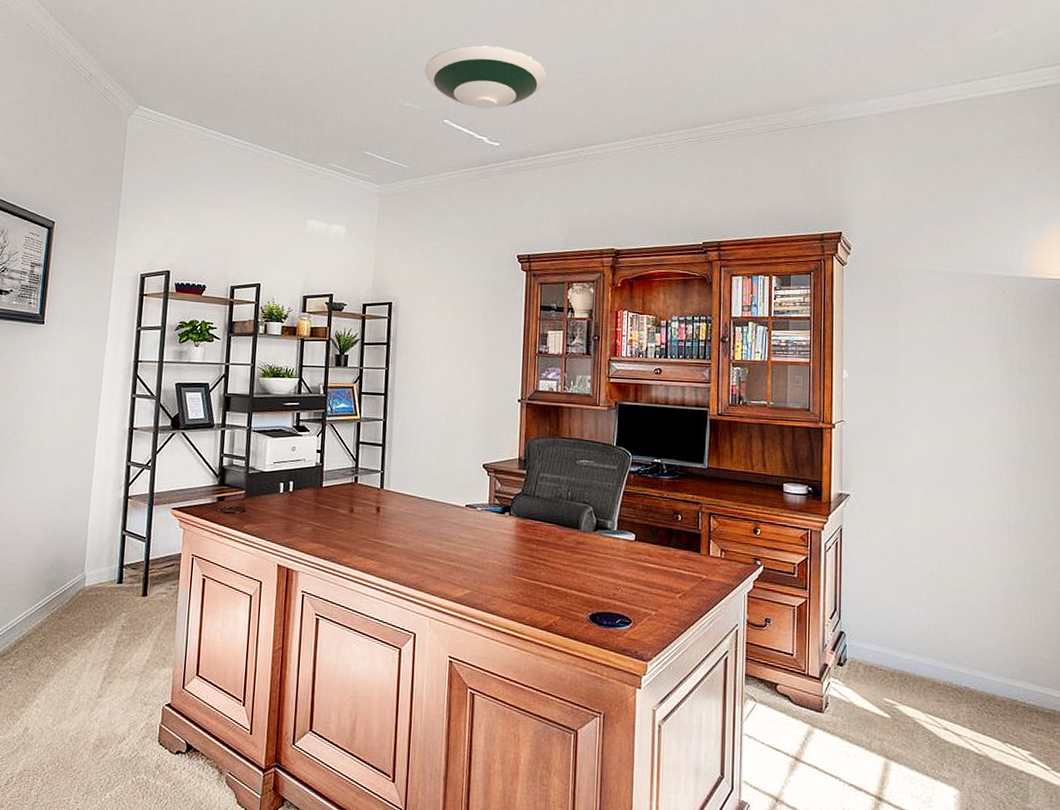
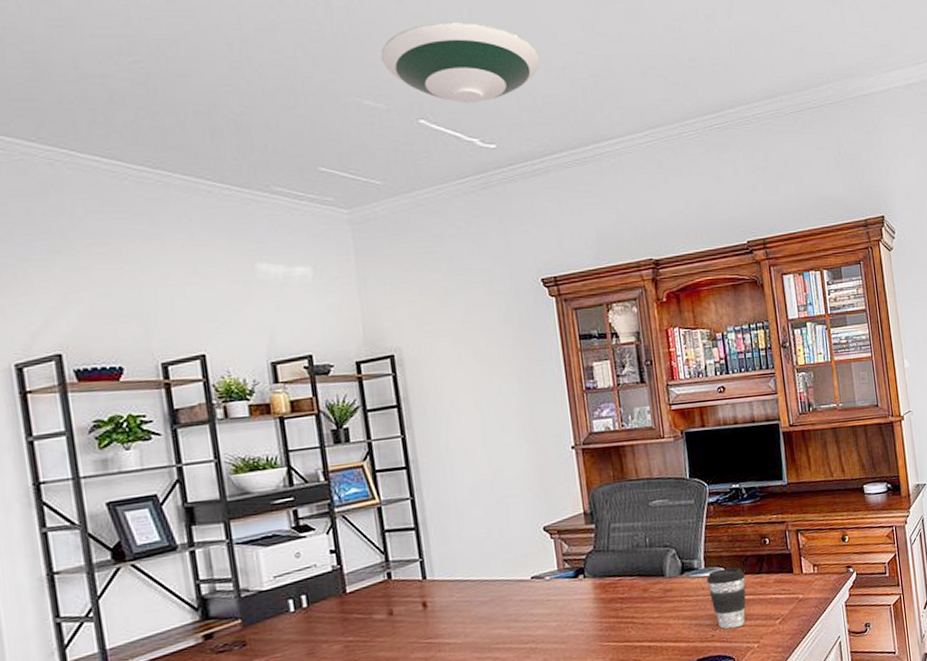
coffee cup: none [617,534,654,592] -> present [706,567,746,629]

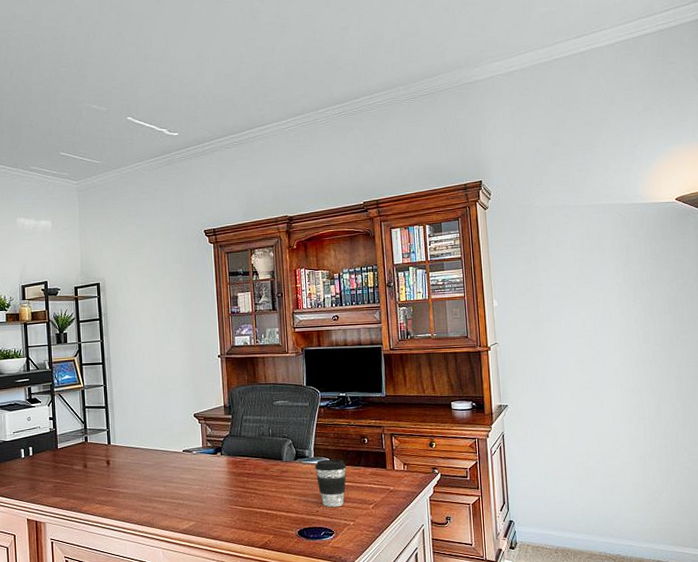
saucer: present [380,22,540,104] -> none [105,46,213,105]

